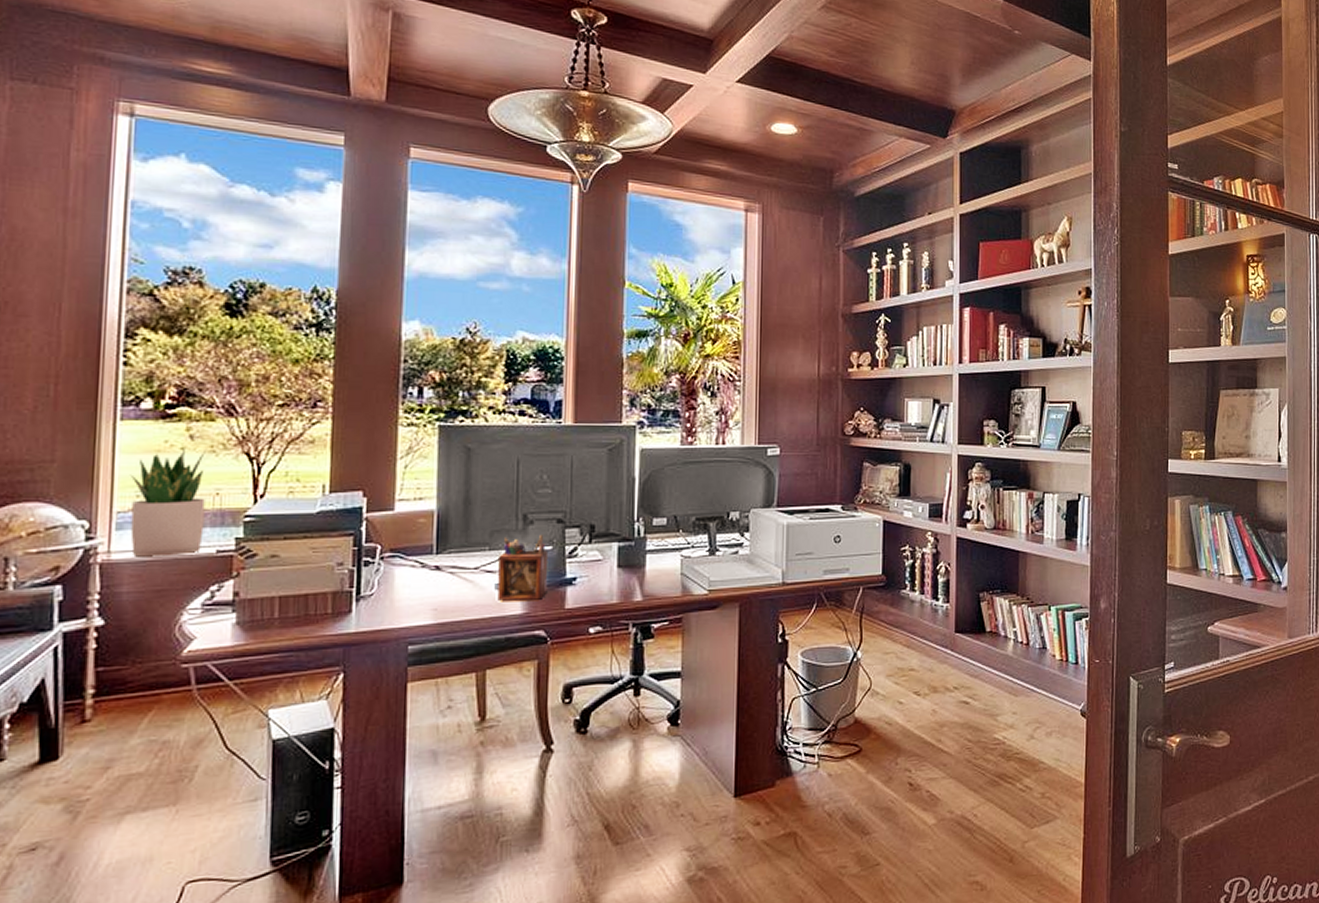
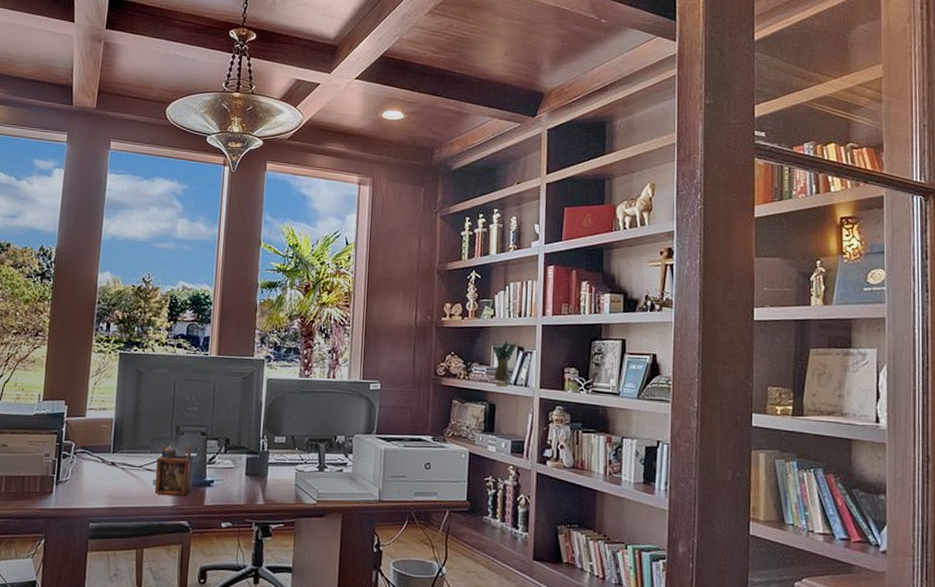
vase: none [905,393,932,445] -> present [491,341,517,388]

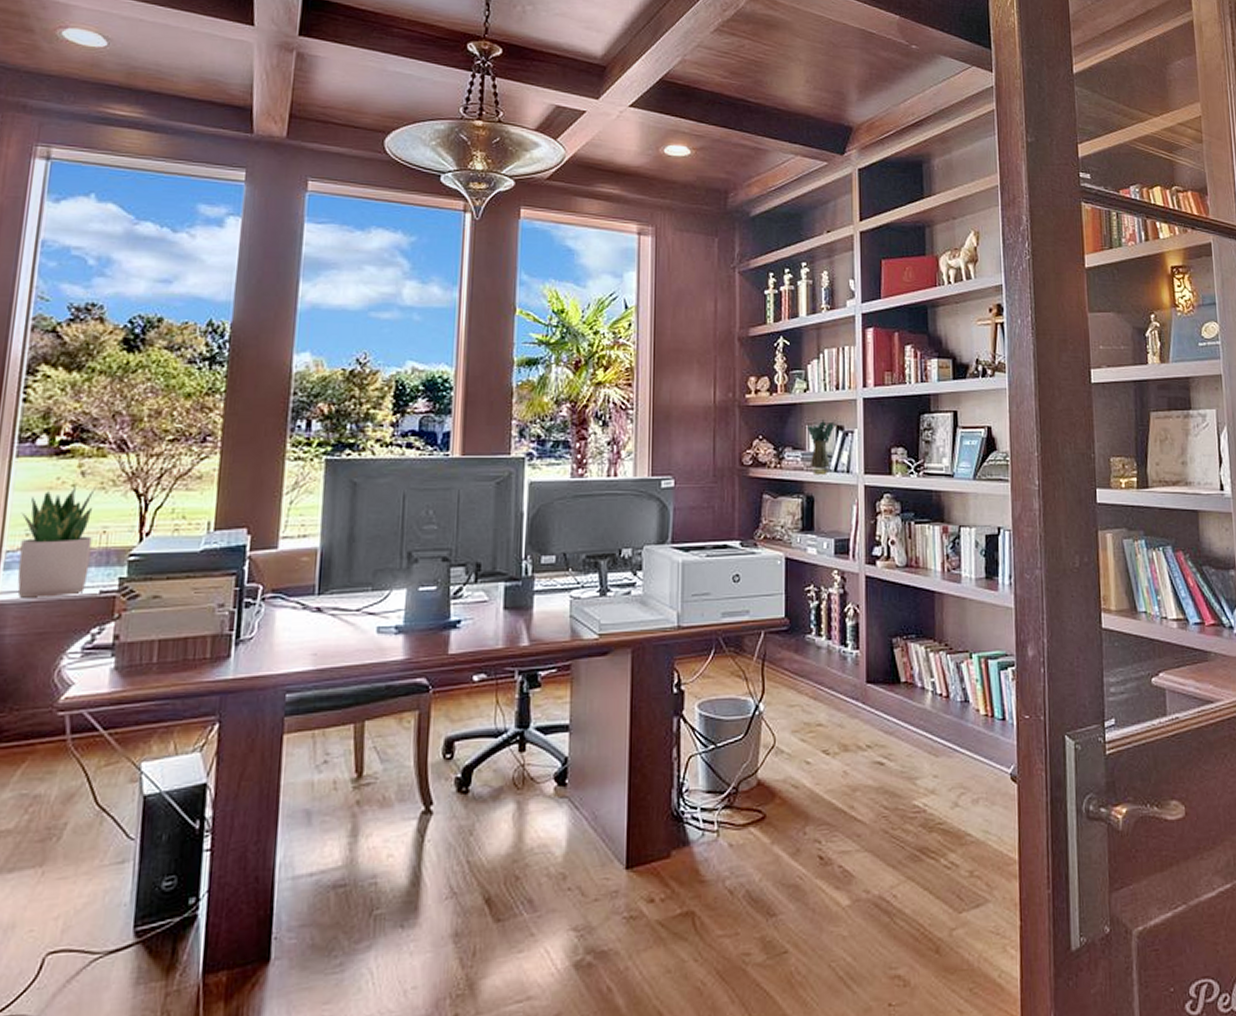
desk organizer: present [154,443,194,496] -> none [379,573,433,647]

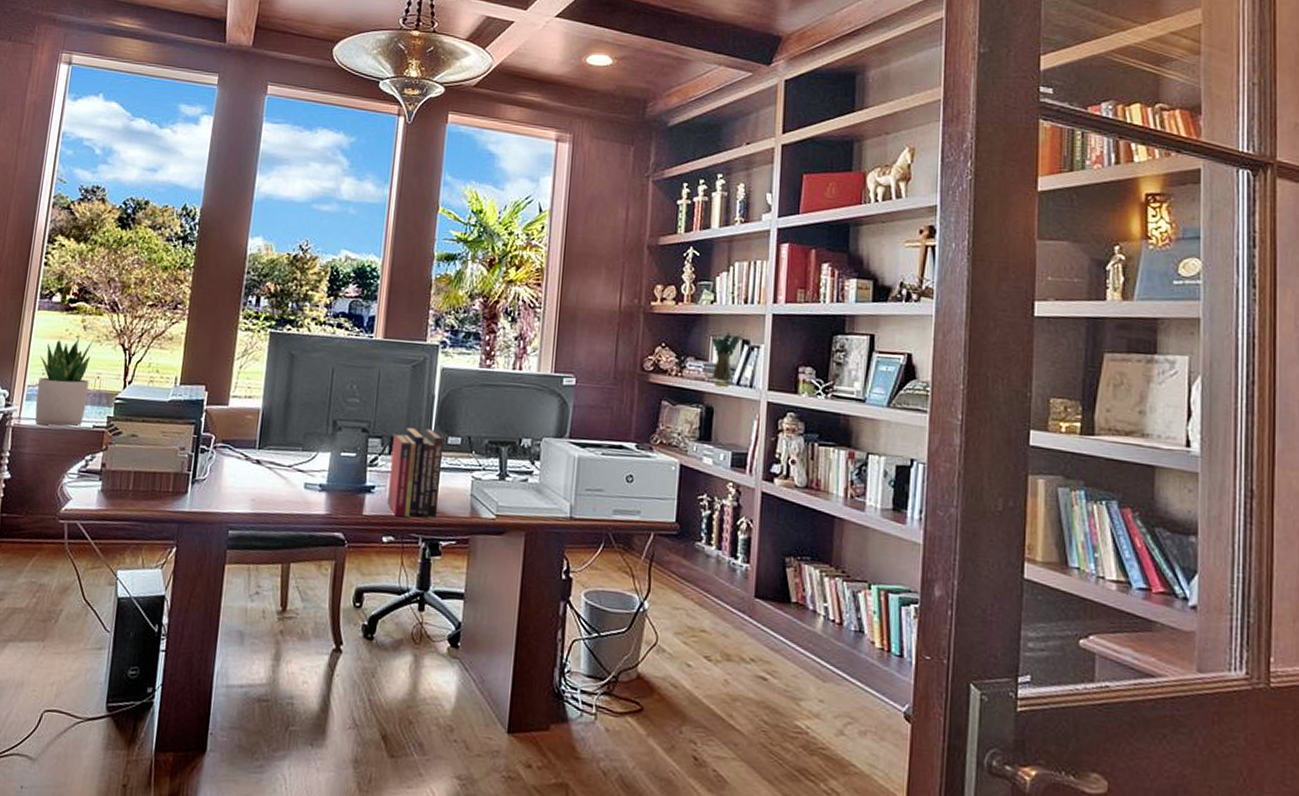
books: none [476,549,536,651] -> present [387,428,443,518]

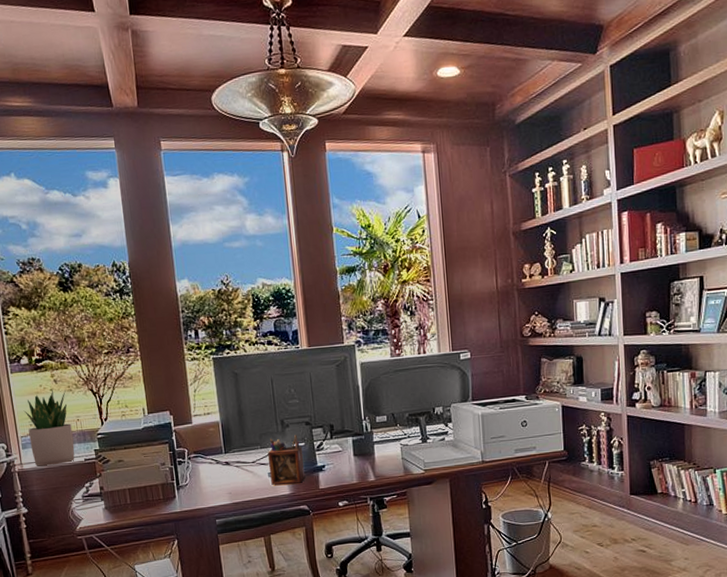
desk organizer: none [305,441,353,503] -> present [267,434,306,486]
books: present [387,428,443,518] -> none [332,413,377,486]
vase: present [710,332,741,388] -> none [573,294,598,340]

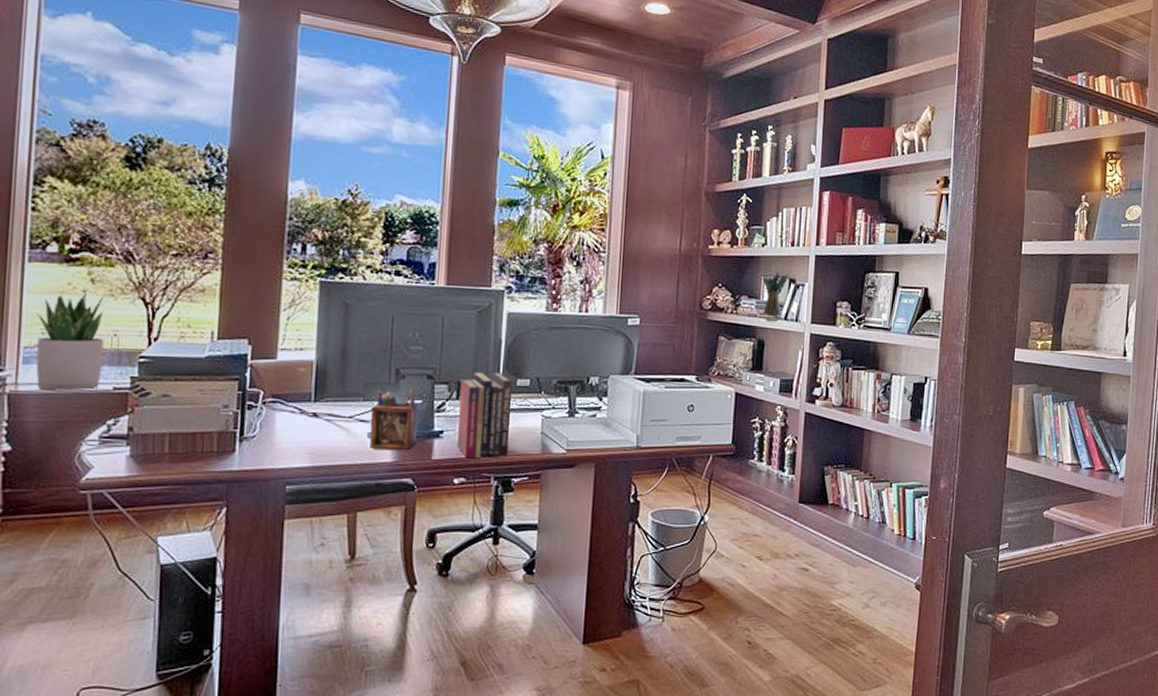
books: none [332,413,377,486] -> present [457,372,512,459]
vase: none [573,294,598,340] -> present [762,272,789,323]

